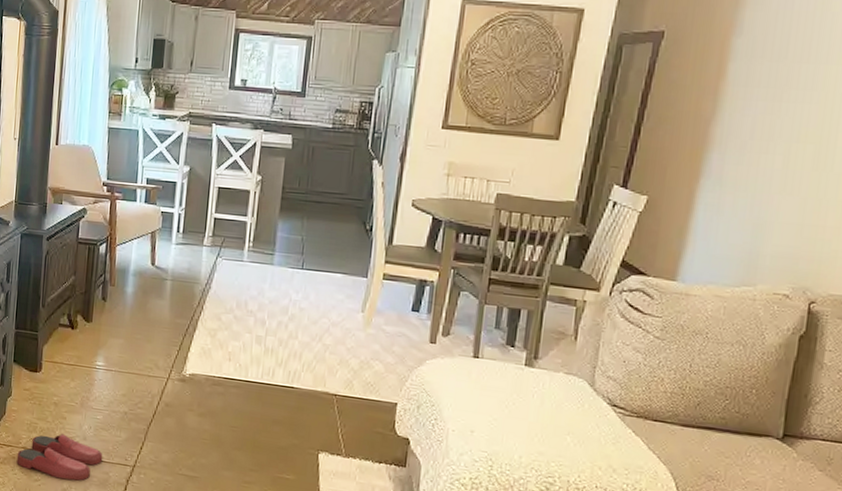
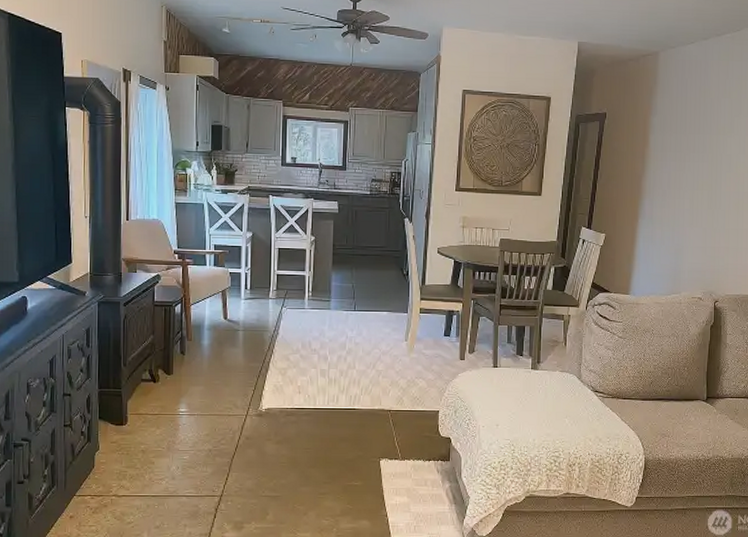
slippers: present [16,434,103,481] -> none [108,477,192,518]

